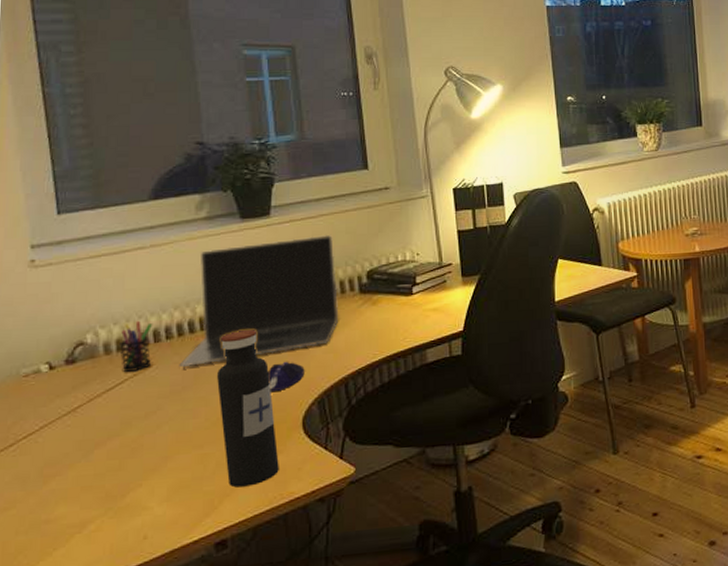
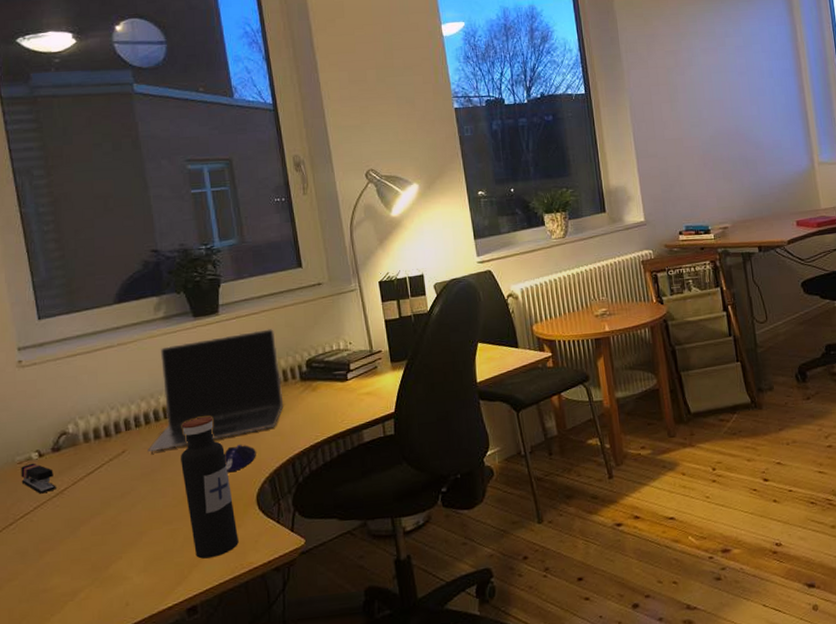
stapler: none [26,376,68,412] -> present [21,463,56,494]
pen holder: present [119,320,153,372] -> none [96,411,124,457]

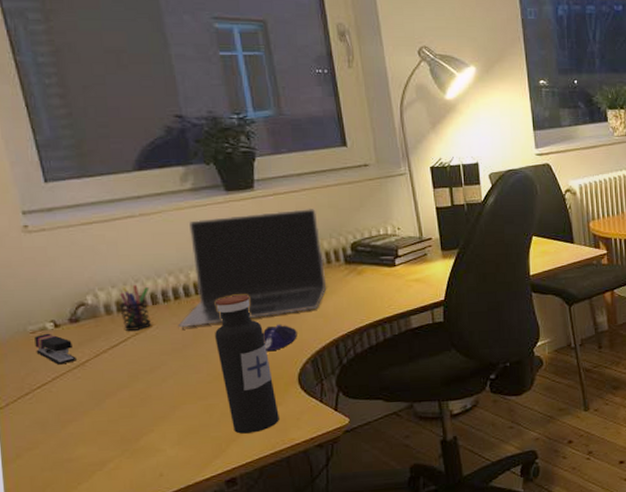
pen holder: none [96,411,124,457] -> present [119,284,151,331]

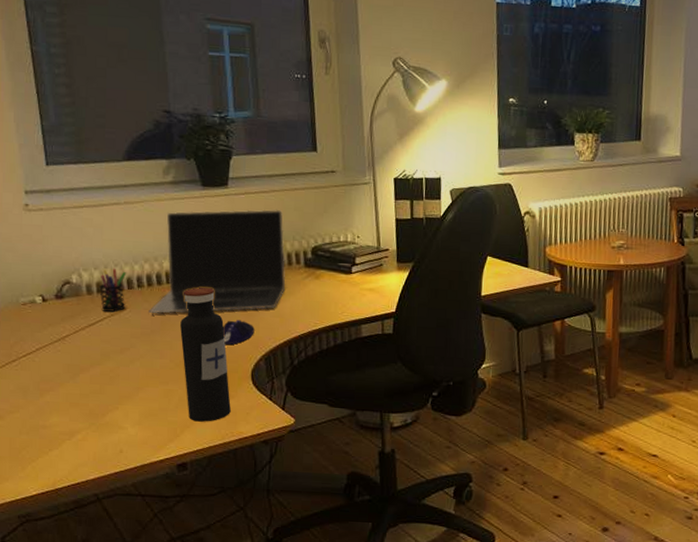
stapler: present [34,333,77,365] -> none [25,306,58,337]

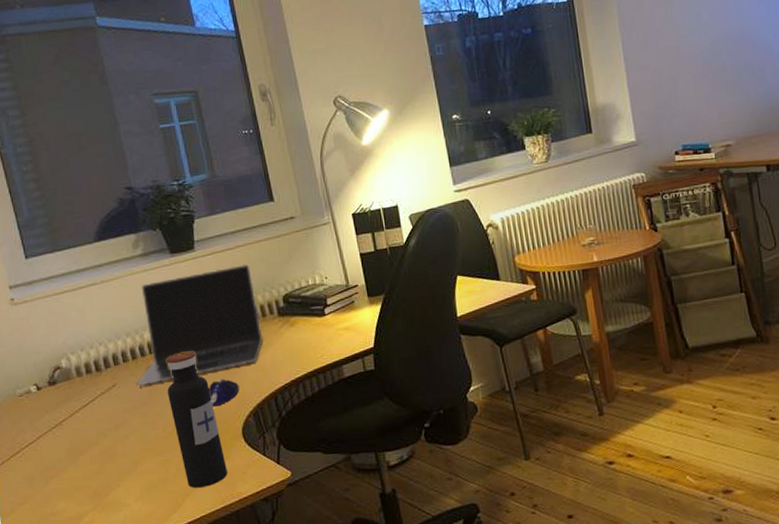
pen holder: present [99,268,127,312] -> none [87,346,114,391]

